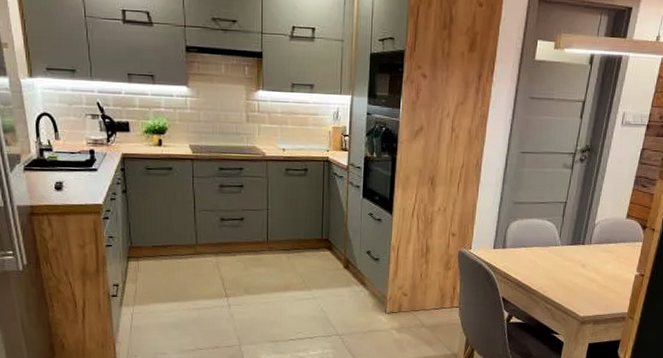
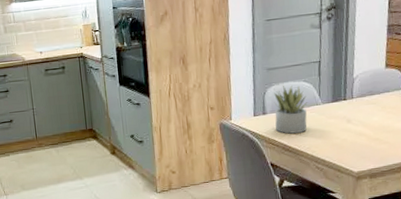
succulent plant: none [513,222,548,271] -> present [274,85,308,134]

